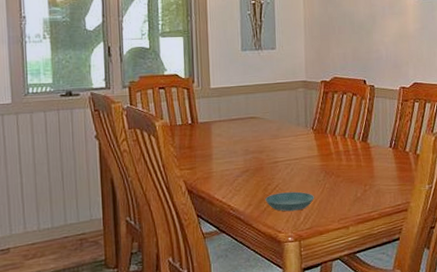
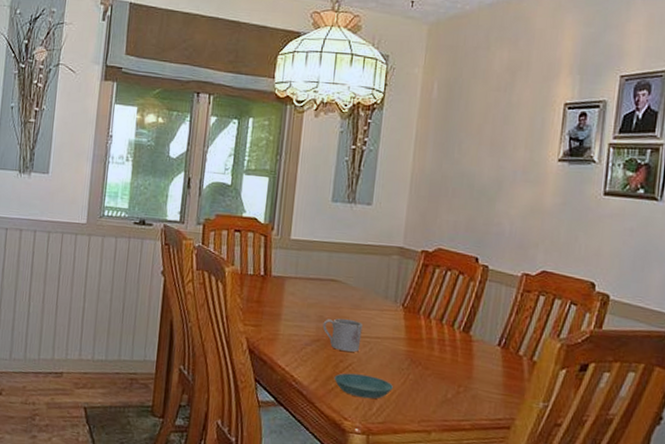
mug: none [249,148,283,176] -> present [322,318,363,352]

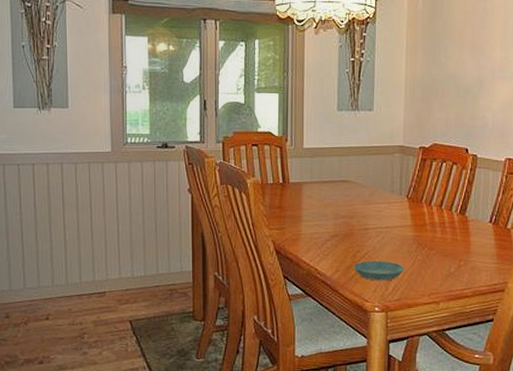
mug: present [322,318,363,352] -> none [339,213,374,242]

